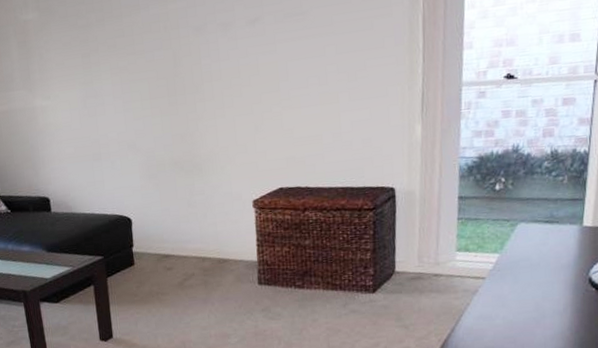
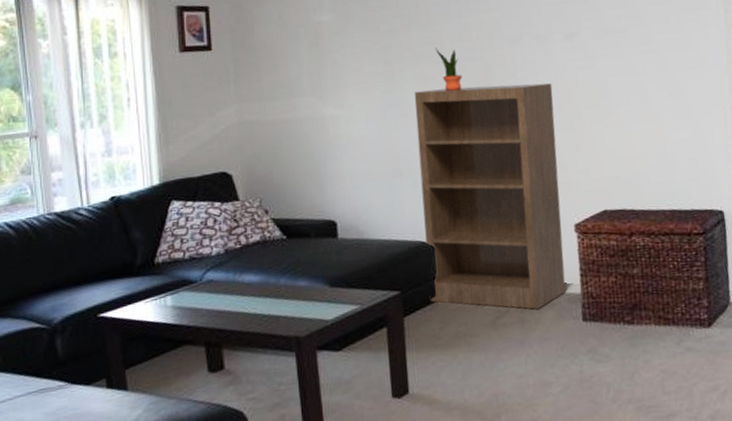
bookshelf: none [109,69,244,274] -> present [414,83,566,310]
potted plant: none [127,39,152,81] -> present [435,47,463,91]

